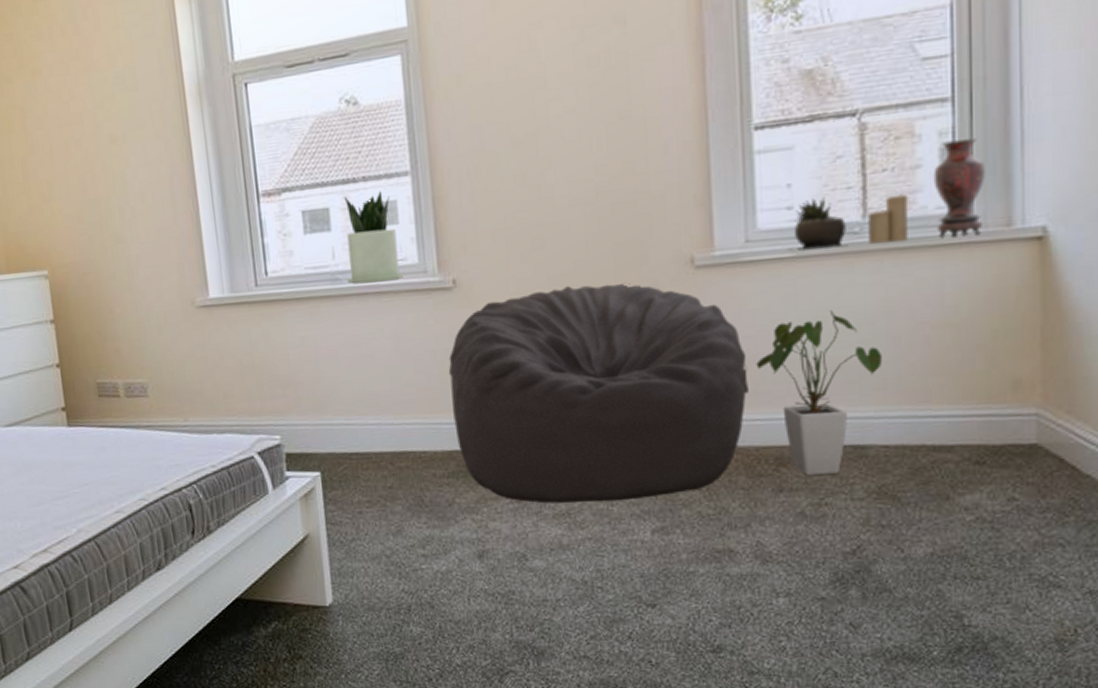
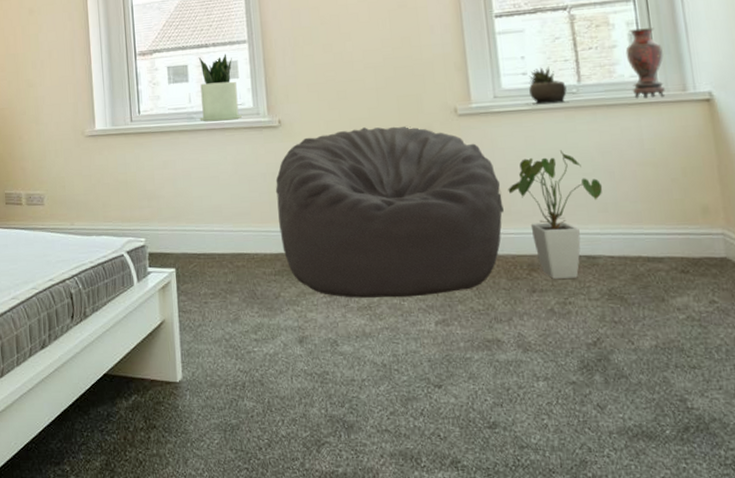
candle: present [868,189,909,245] -> none [581,62,612,102]

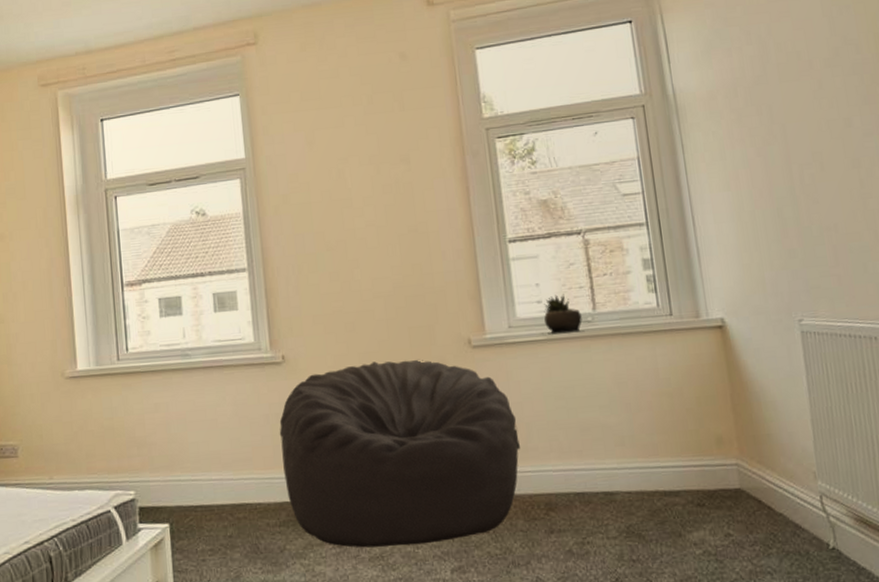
planter: present [198,54,243,122] -> none [193,283,243,359]
house plant: present [508,150,603,279] -> none [524,382,619,518]
vase: present [625,27,666,100] -> none [639,252,680,327]

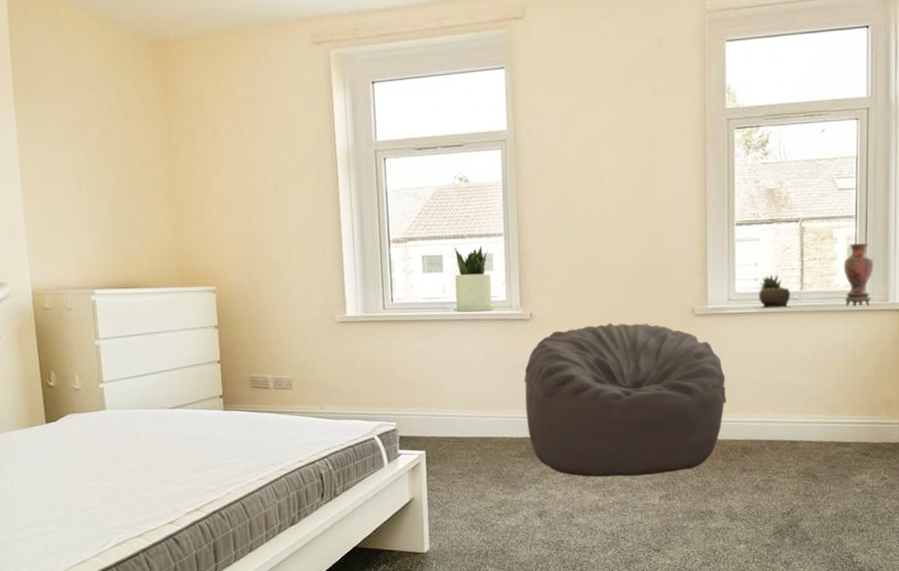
planter: none [193,283,243,359] -> present [453,246,496,313]
vase: none [639,252,680,327] -> present [843,243,874,307]

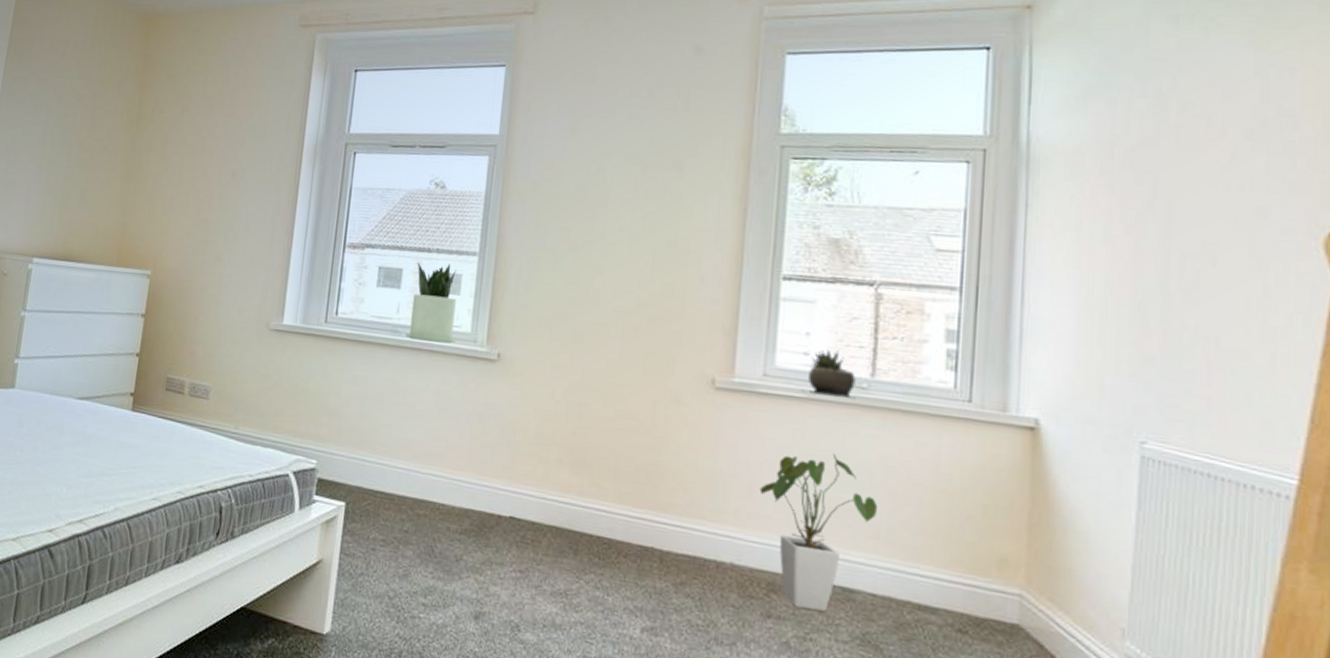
bean bag chair: present [524,323,726,477] -> none [475,380,752,598]
house plant: none [731,349,810,460] -> present [759,454,878,611]
vase: present [843,243,874,307] -> none [937,324,986,416]

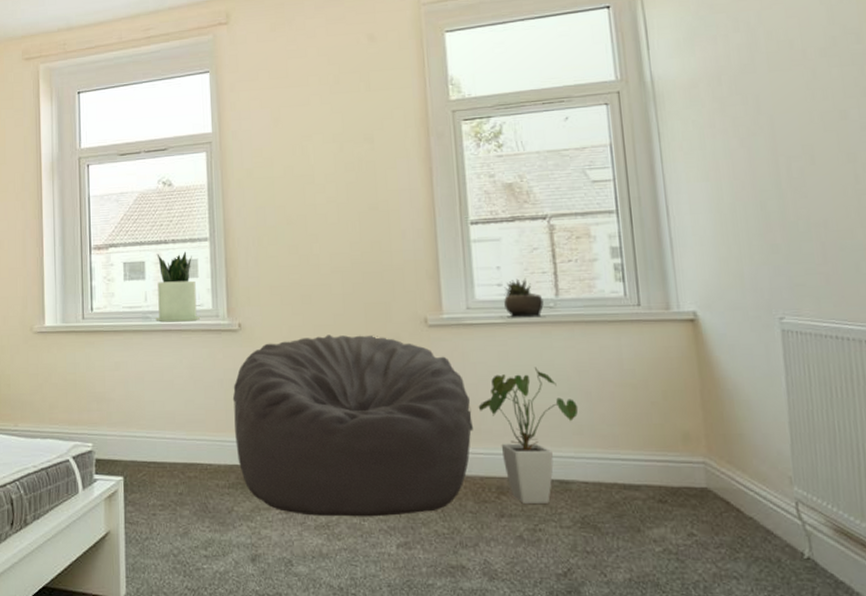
bean bag chair: none [475,380,752,598] -> present [232,335,473,517]

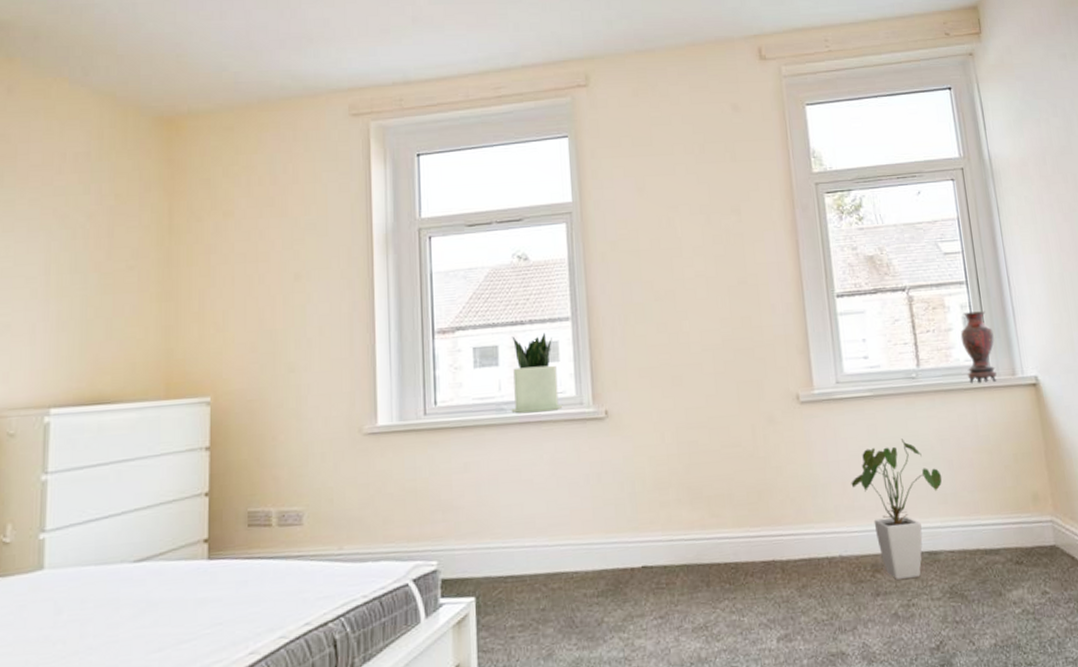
bean bag chair: present [232,335,473,517] -> none [600,415,847,618]
succulent plant: present [500,278,546,320] -> none [867,350,910,392]
vase: none [607,242,648,317] -> present [960,311,998,384]

